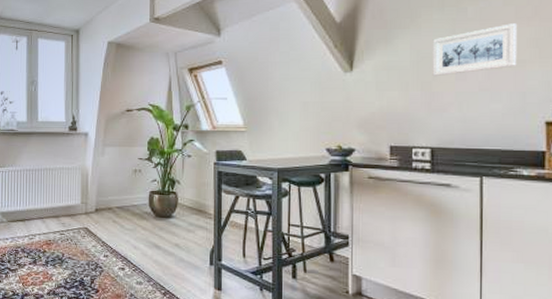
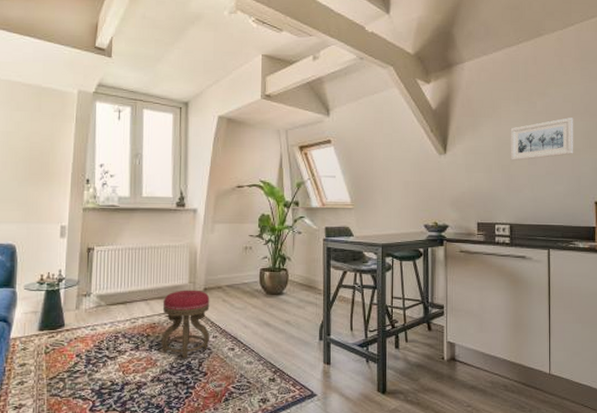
stool: none [56,210,102,276] -> present [161,289,210,359]

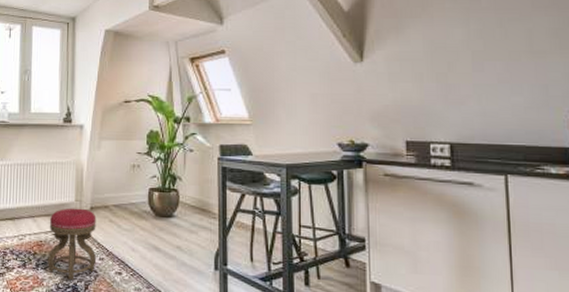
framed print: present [510,117,574,161] -> none [446,13,537,68]

